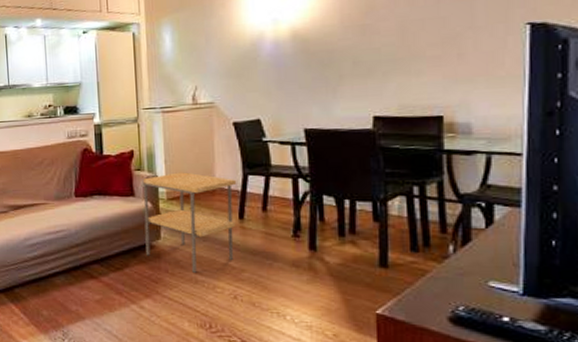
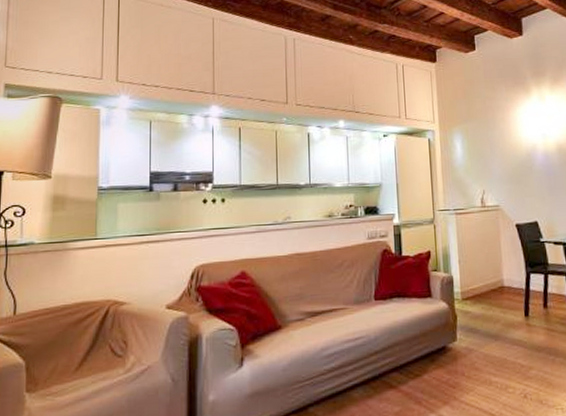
side table: present [143,172,237,273] -> none [440,272,523,374]

